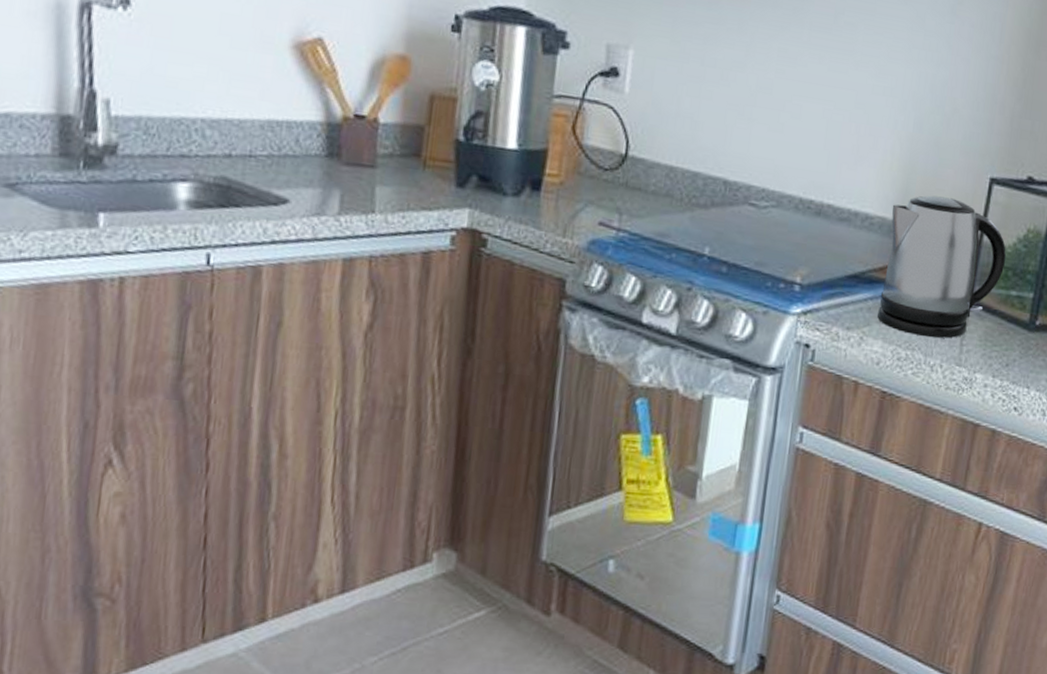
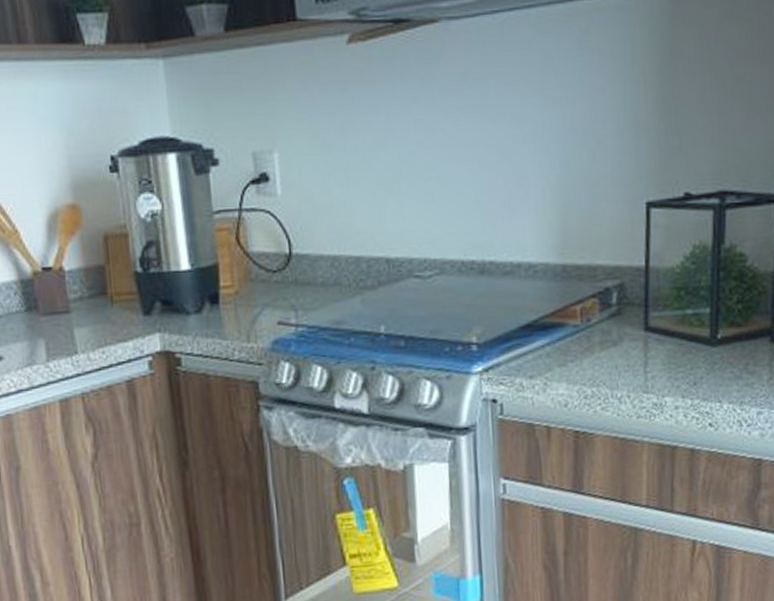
kettle: present [877,195,1006,339] -> none [553,230,676,371]

